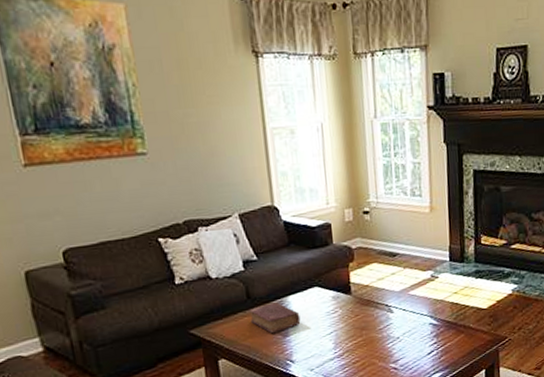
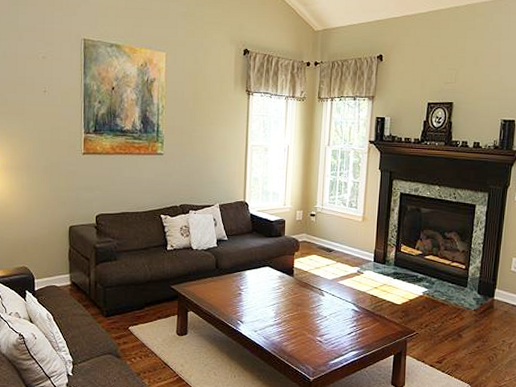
book: present [249,302,301,333] -> none [215,274,253,297]

